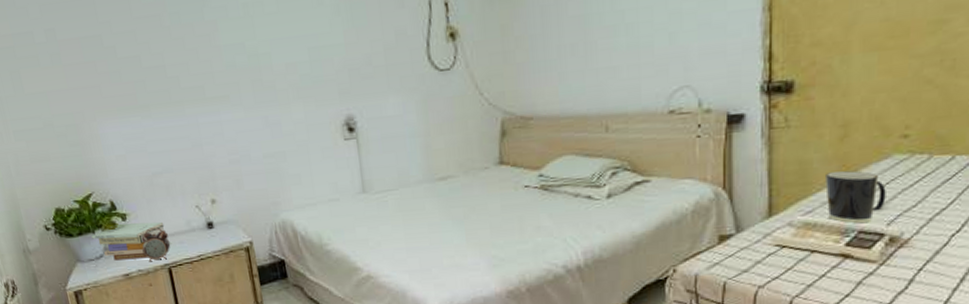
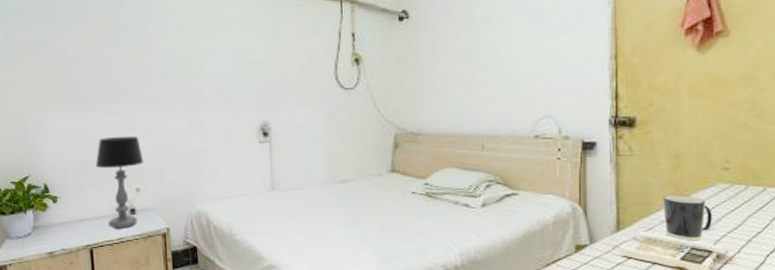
books: present [91,221,165,261] -> none [23,205,91,239]
alarm clock: present [141,227,171,262] -> none [68,210,95,242]
table lamp: none [163,142,217,246] -> present [95,137,144,229]

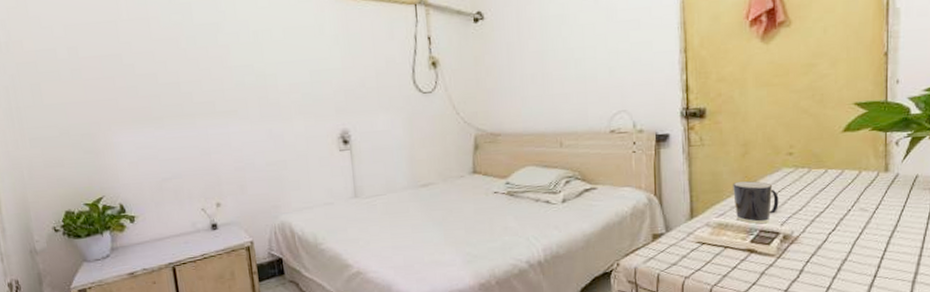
table lamp: present [95,137,144,229] -> none [172,151,223,246]

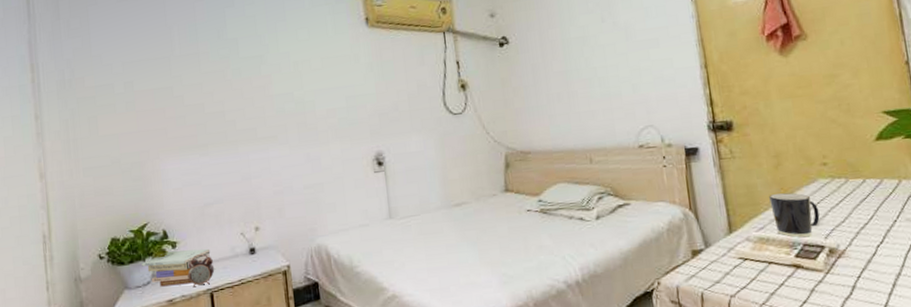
books: none [99,223,171,260] -> present [142,248,211,287]
alarm clock: none [148,228,176,261] -> present [187,254,215,288]

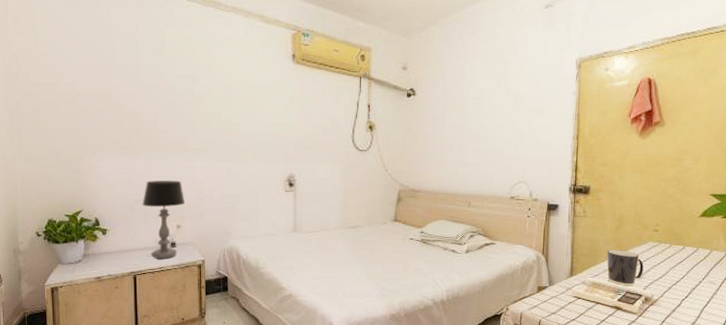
books: present [142,248,211,287] -> none [75,236,136,266]
alarm clock: present [187,254,215,288] -> none [115,242,139,269]
table lamp: none [214,175,263,271] -> present [142,181,185,259]

